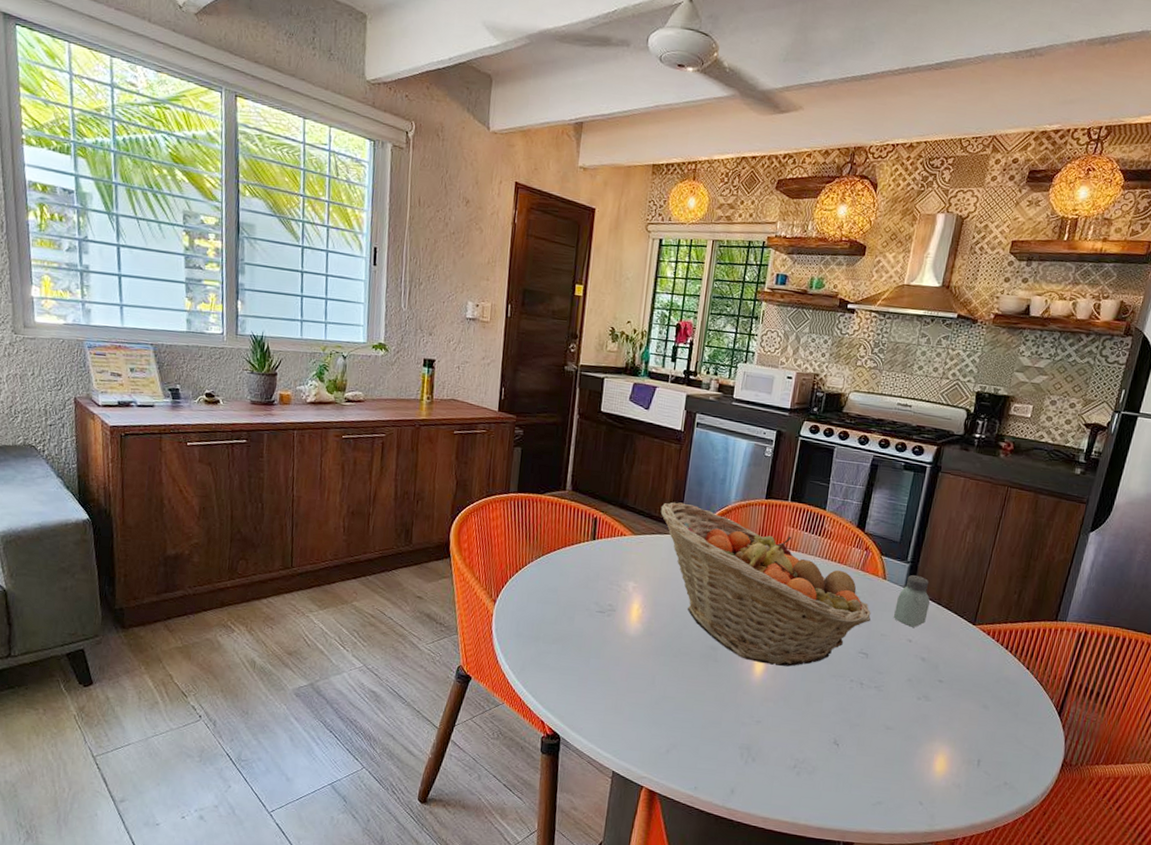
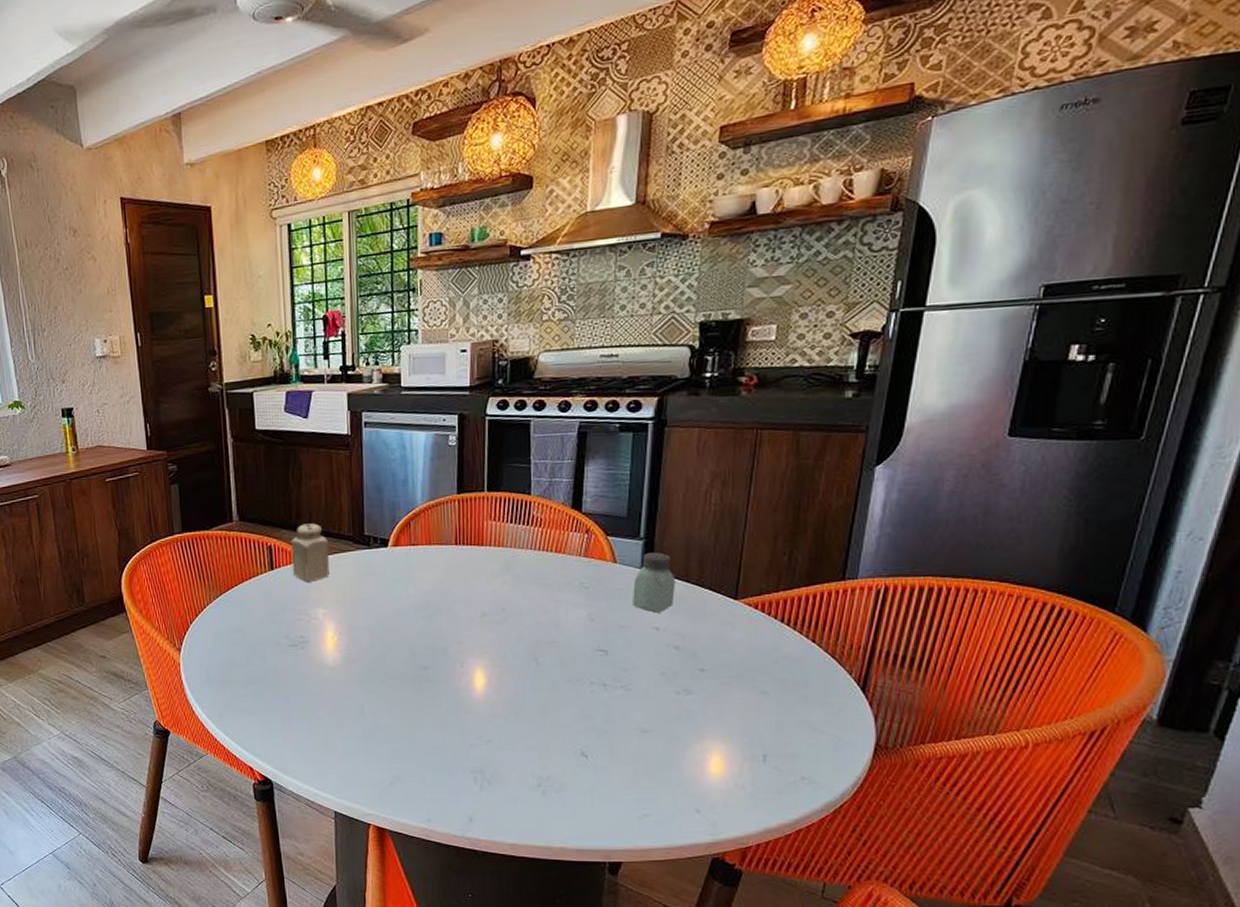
salt shaker: none [611,503,649,556] -> present [290,523,330,582]
fruit basket: present [660,502,871,667] -> none [339,514,606,677]

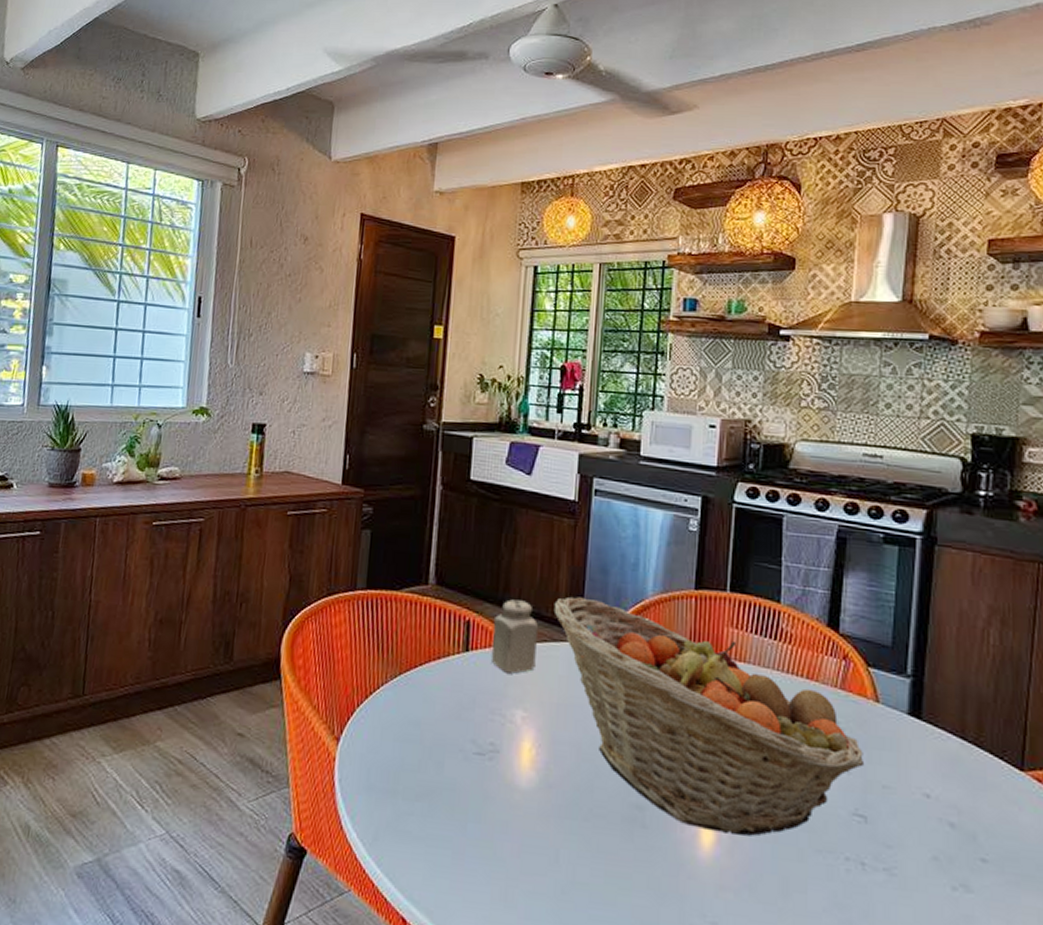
fruit basket: none [339,514,606,677] -> present [553,596,865,836]
saltshaker: present [631,553,675,613] -> none [897,695,949,775]

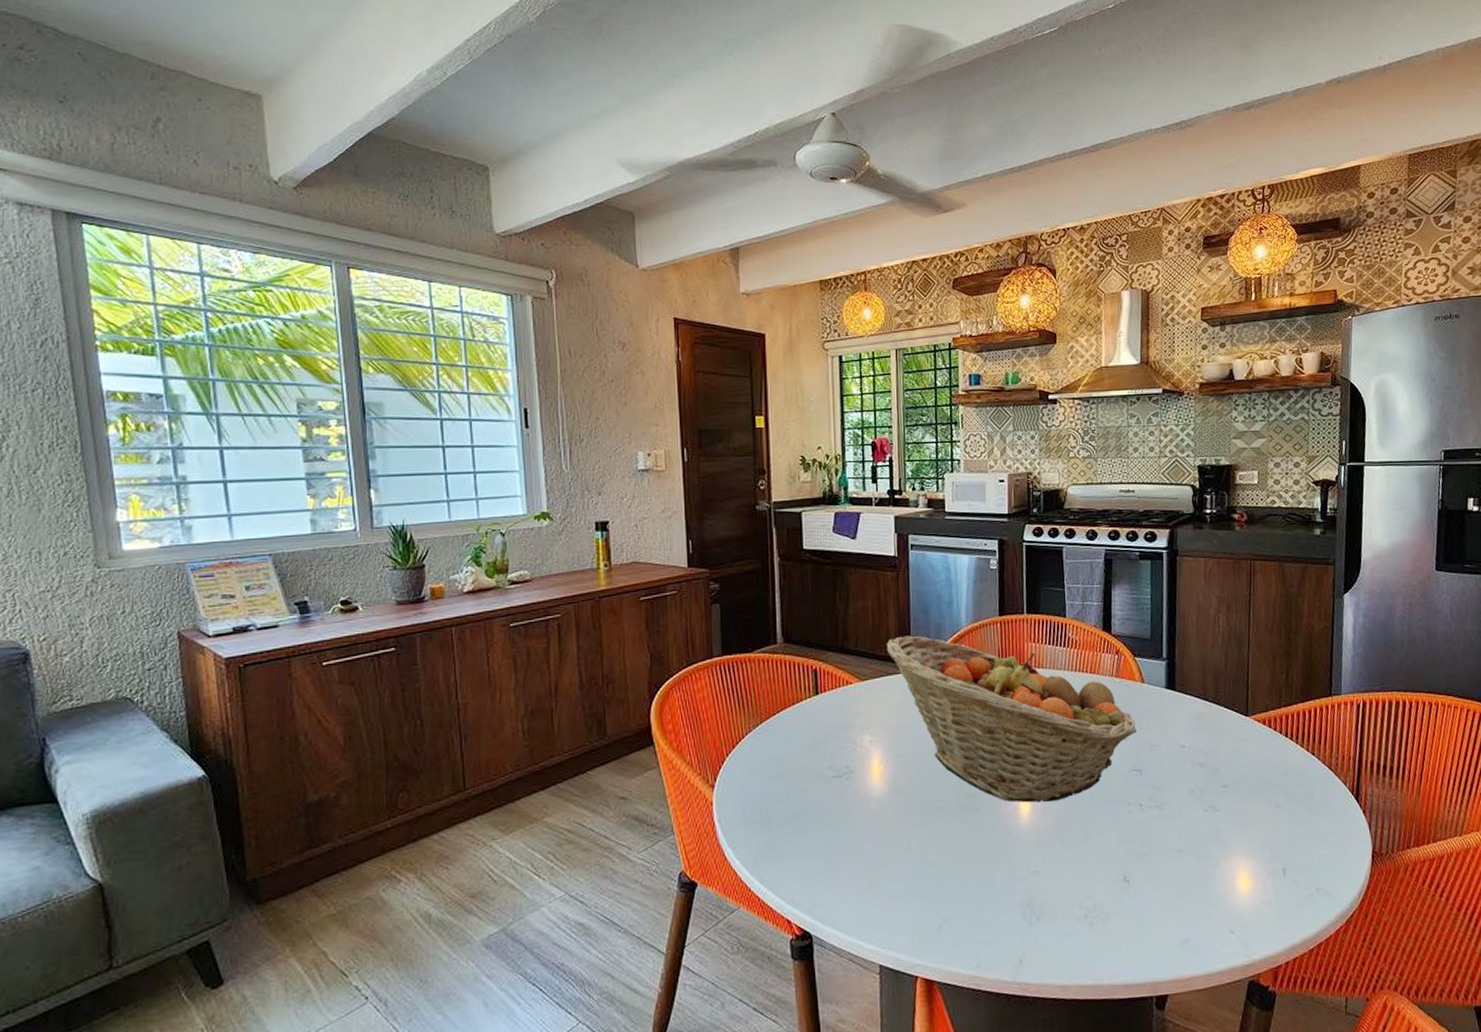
salt shaker: present [490,599,539,674] -> none [836,645,876,707]

